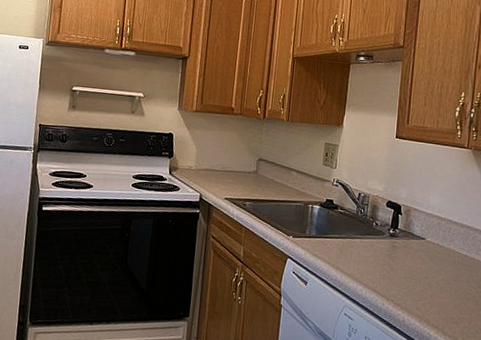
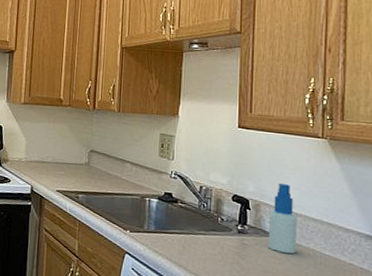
spray bottle: none [415,190,441,254] -> present [268,183,297,254]

